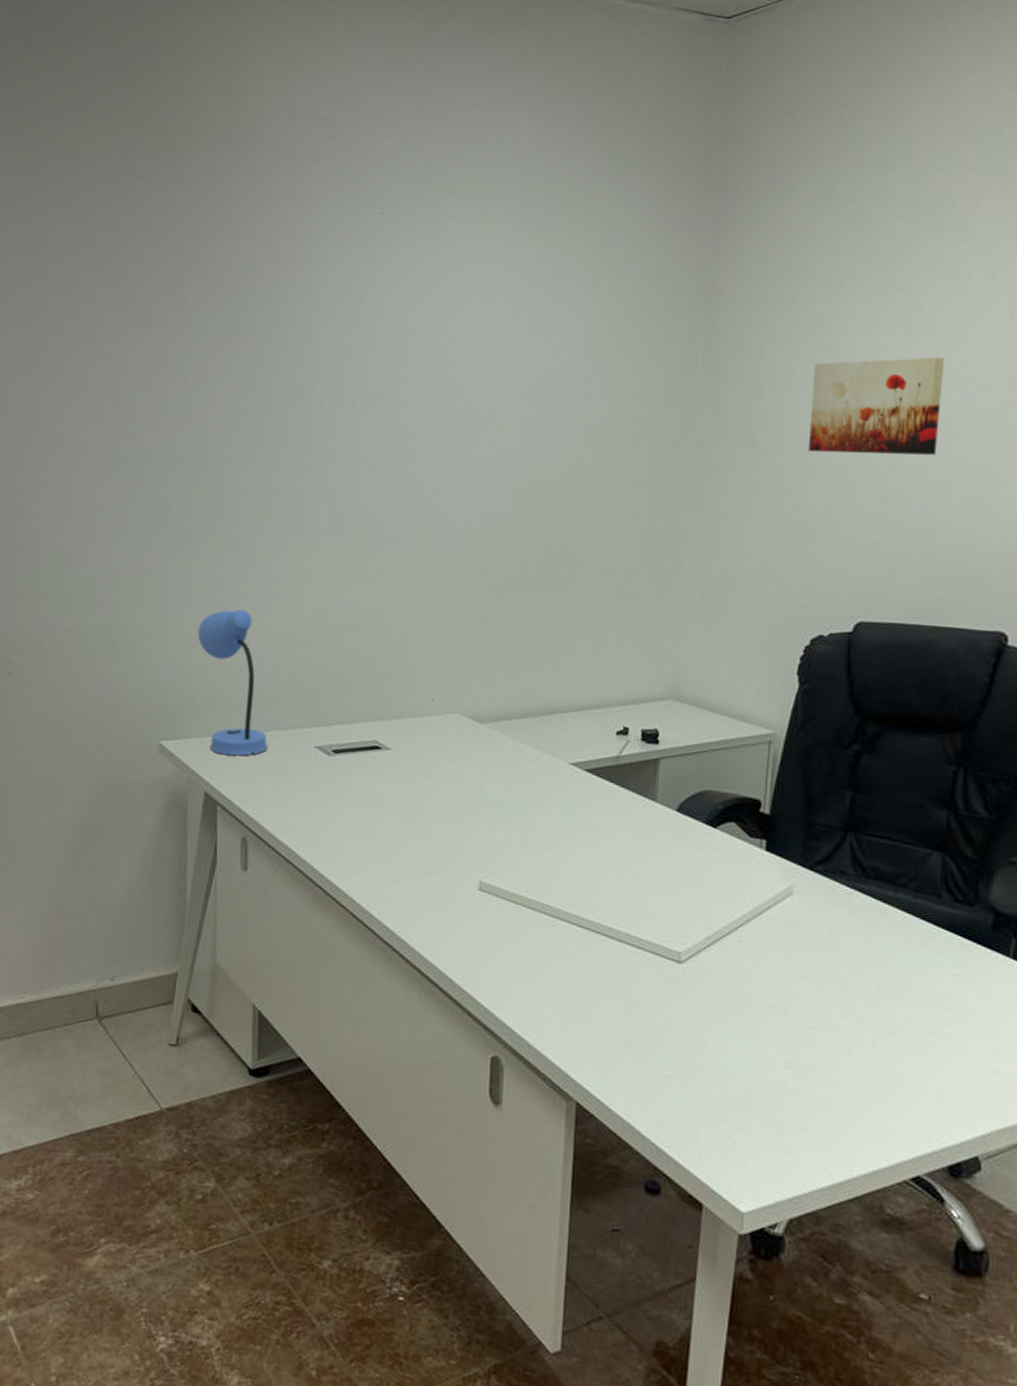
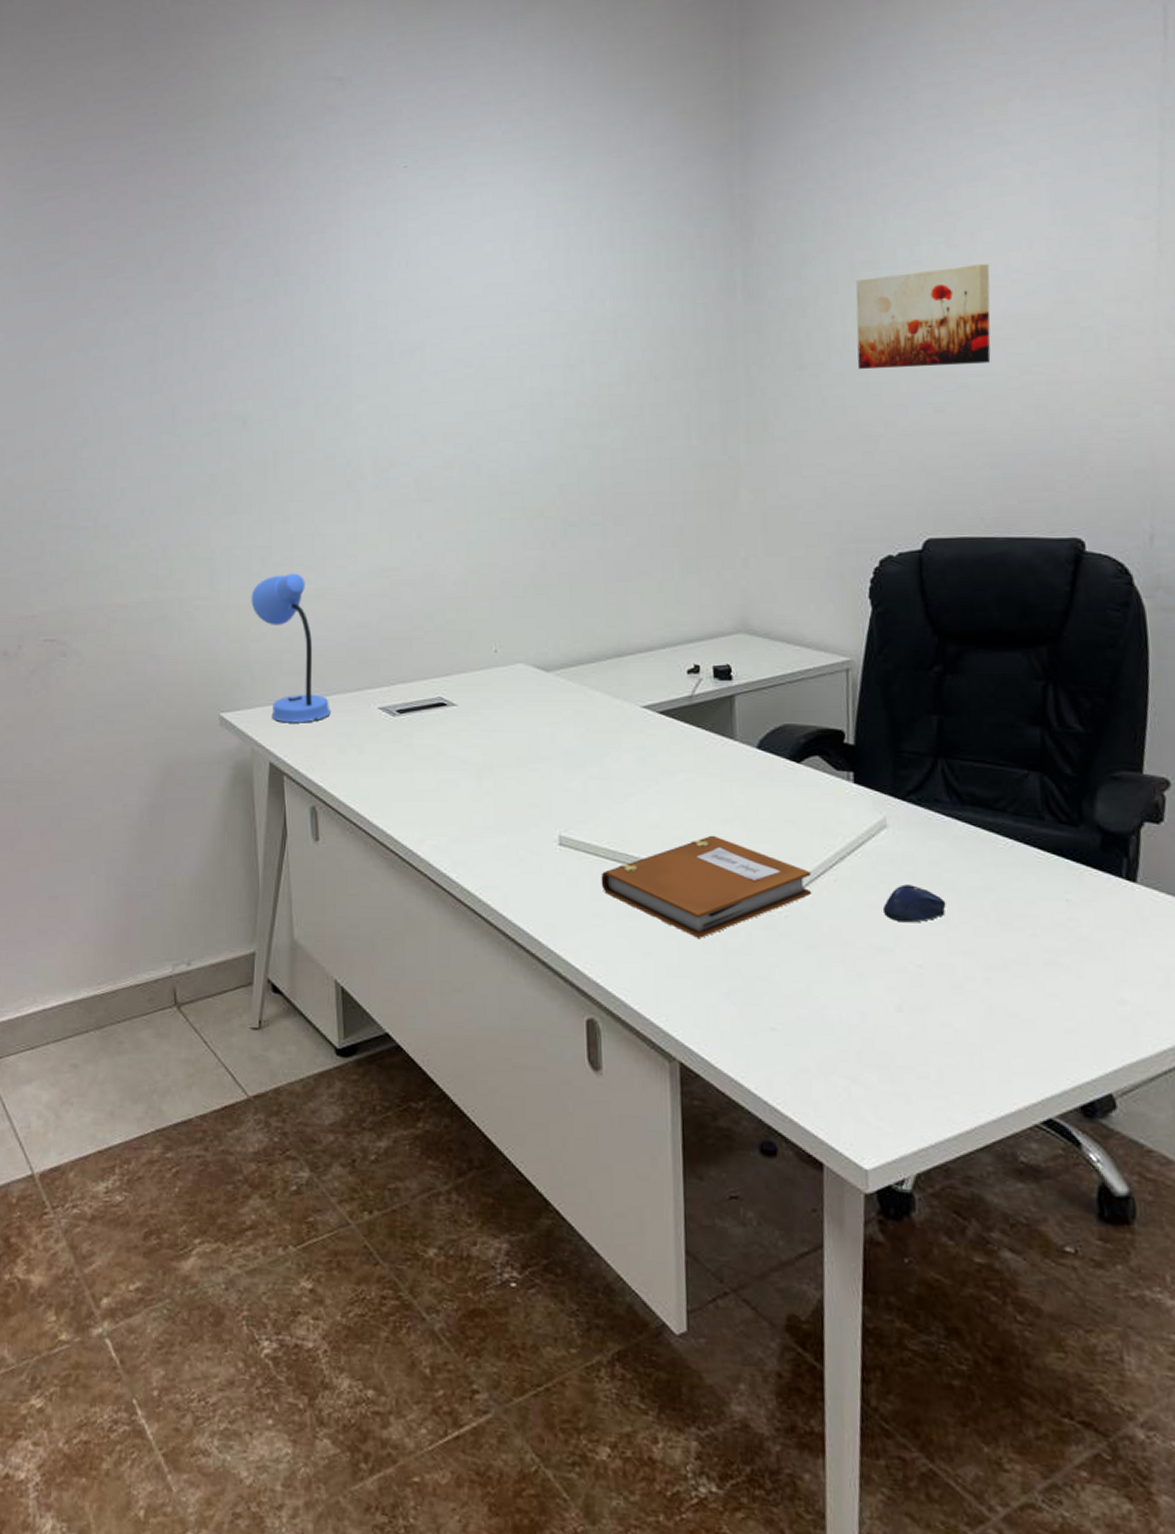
notebook: none [516,890,717,987] -> present [601,835,812,938]
computer mouse: none [781,949,842,986] -> present [882,884,946,923]

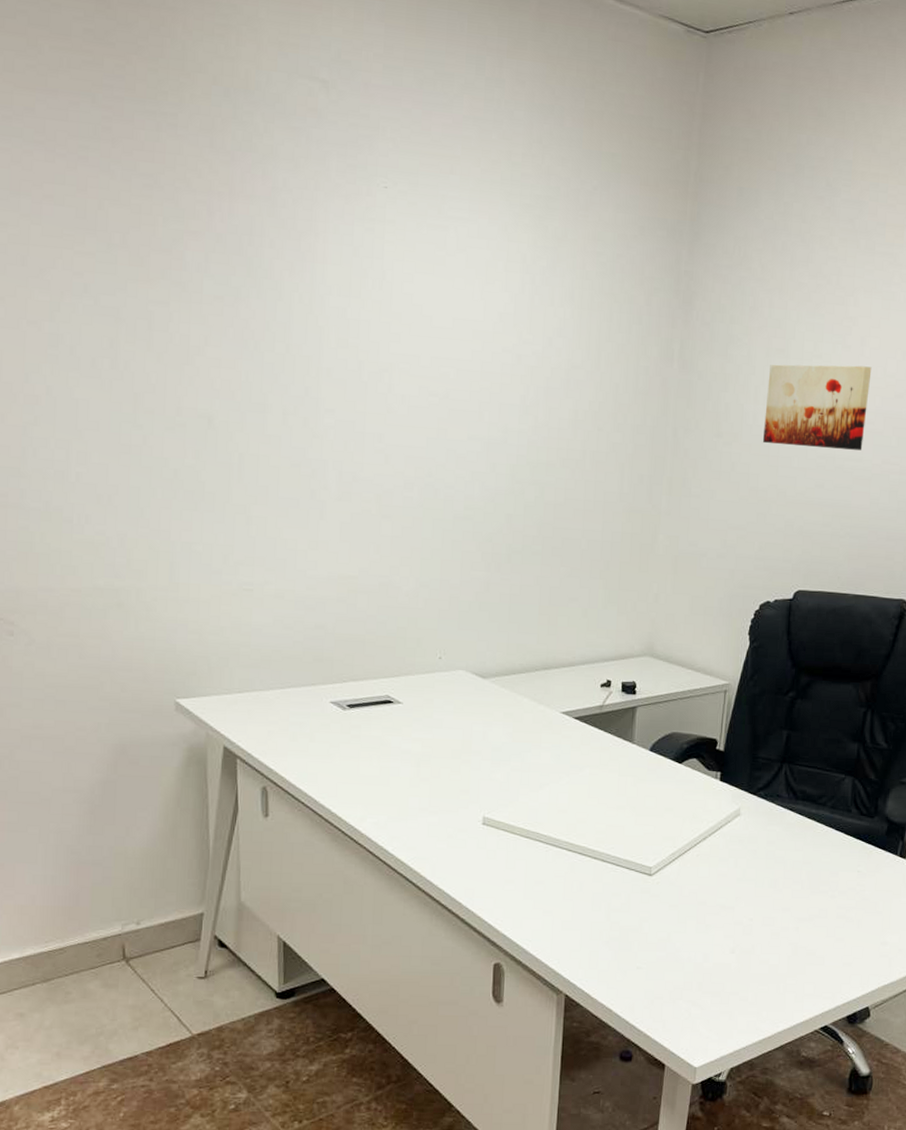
desk lamp: present [251,573,331,723] -> none [211,573,285,712]
notebook: present [601,835,812,938] -> none [515,819,680,899]
computer mouse: present [882,884,946,923] -> none [729,859,775,887]

